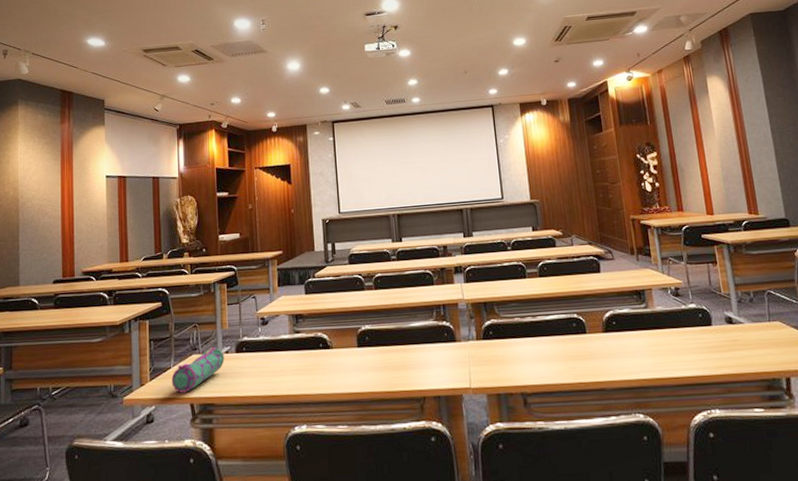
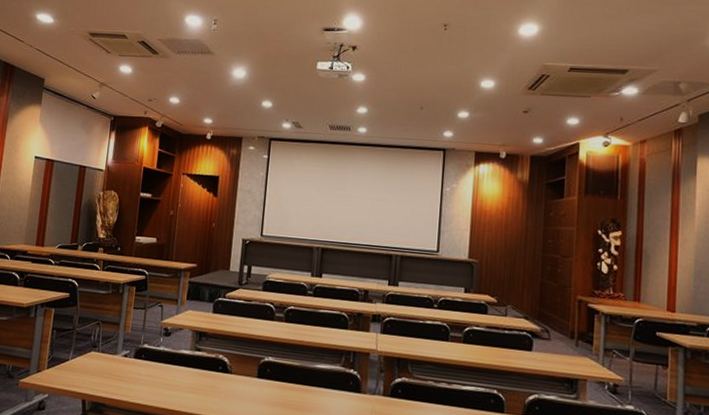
pencil case: present [171,347,225,393] -> none [67,348,123,388]

